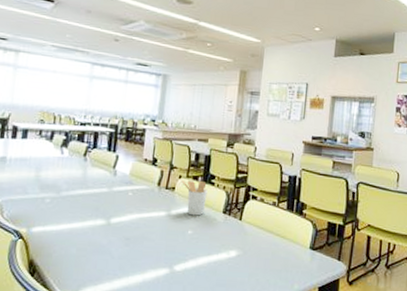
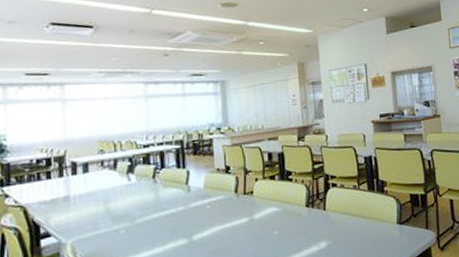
utensil holder: present [181,180,207,216] -> none [258,179,287,216]

